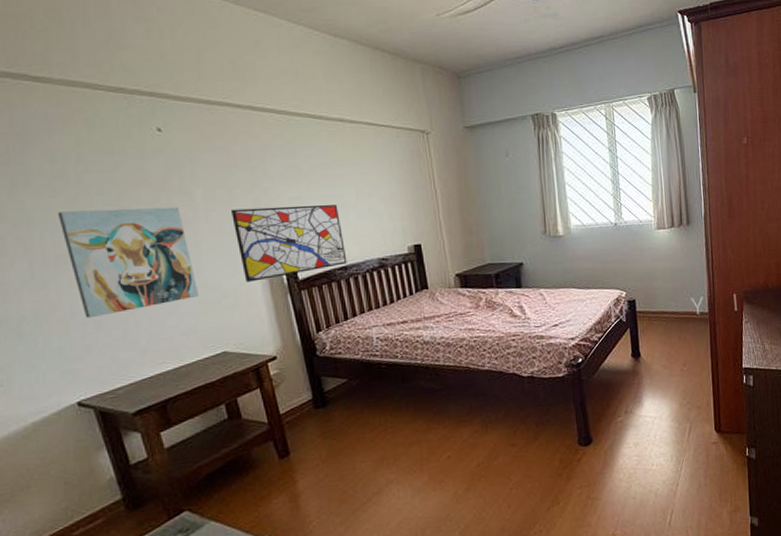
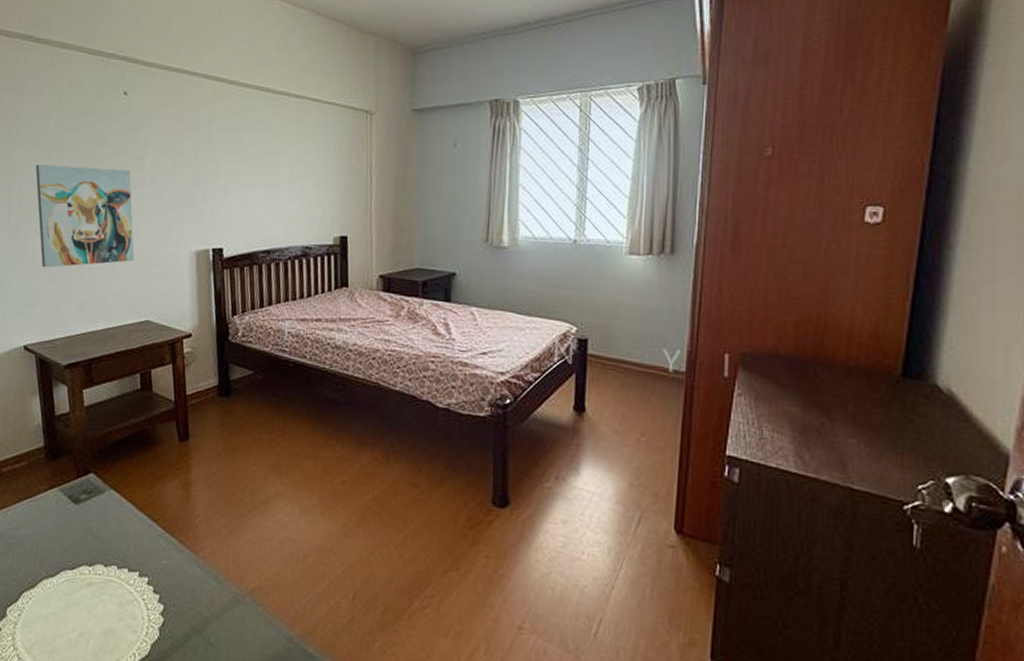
wall art: present [231,205,347,282] -> none [173,177,272,254]

